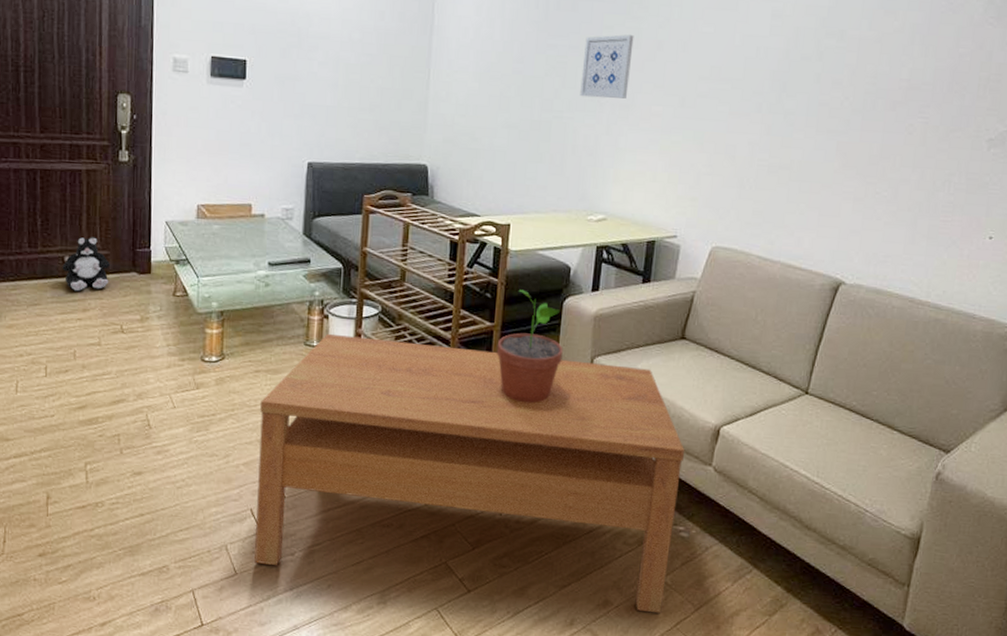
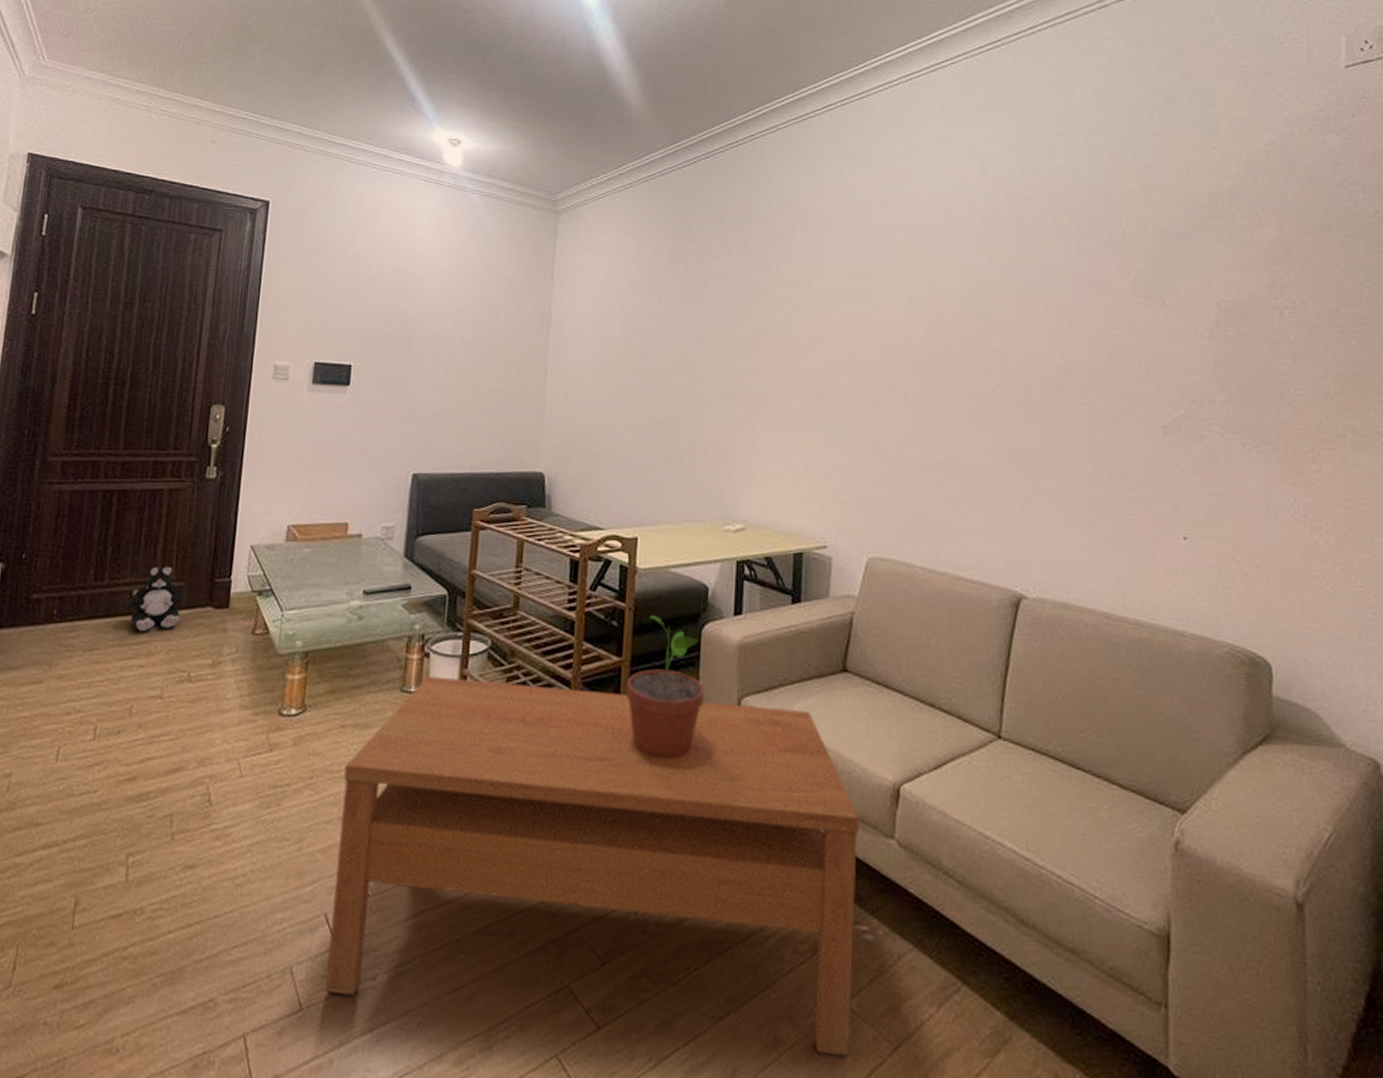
wall art: present [580,34,634,99] -> none [709,326,763,395]

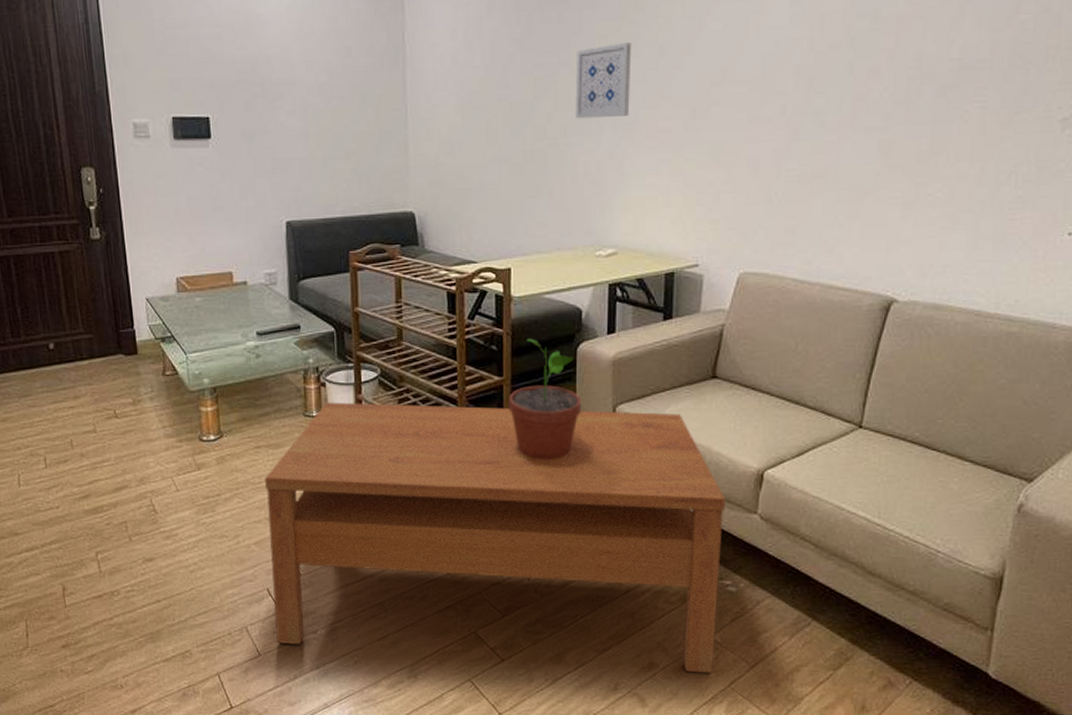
plush toy: present [128,566,184,632] -> none [47,321,97,379]
wall art: none [709,326,763,395] -> present [575,43,632,119]

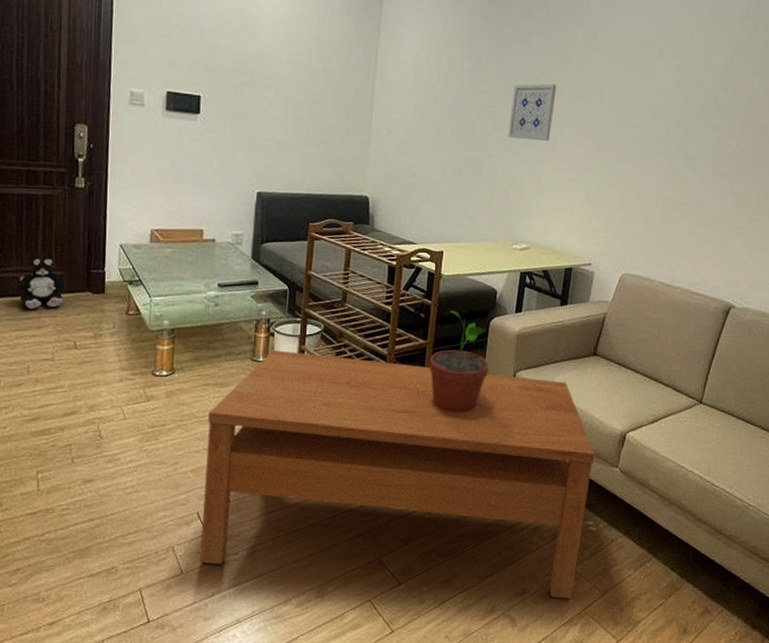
plush toy: none [47,321,97,379] -> present [17,258,65,310]

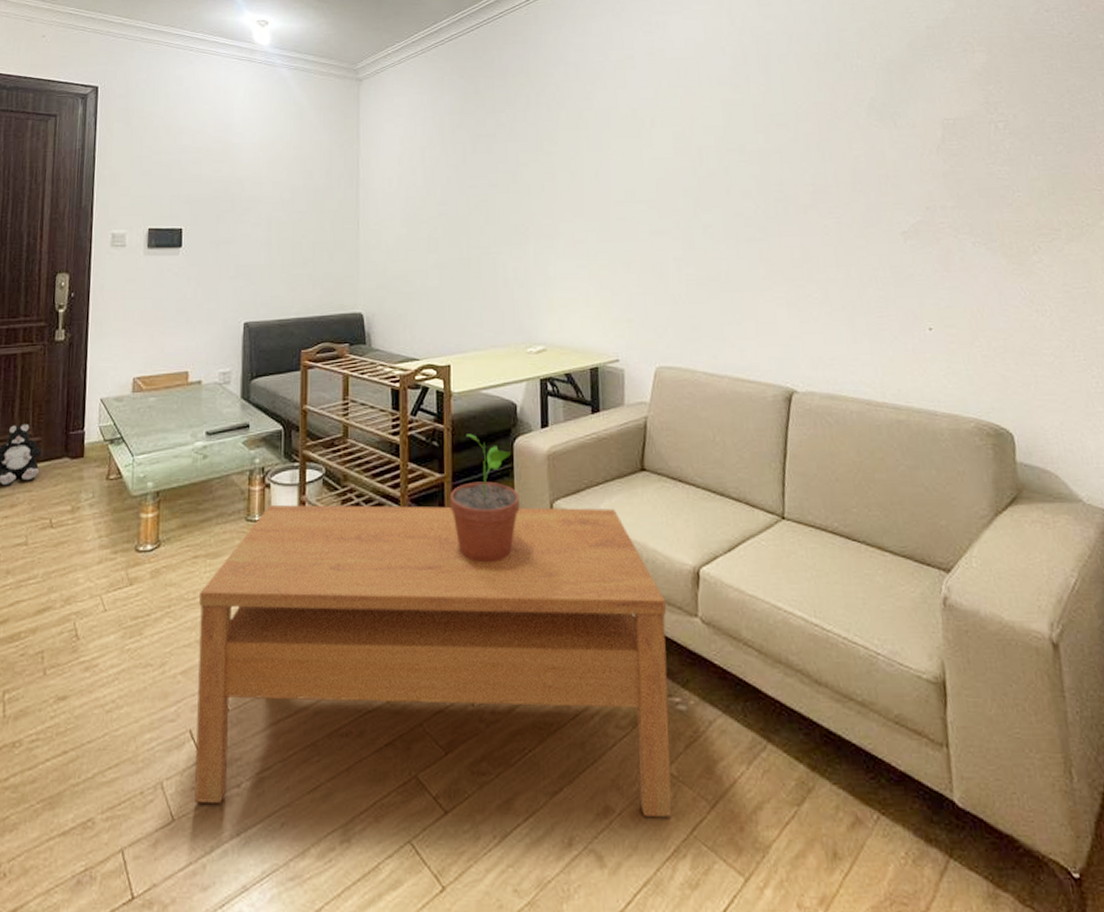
wall art: present [508,84,557,141] -> none [503,169,550,231]

